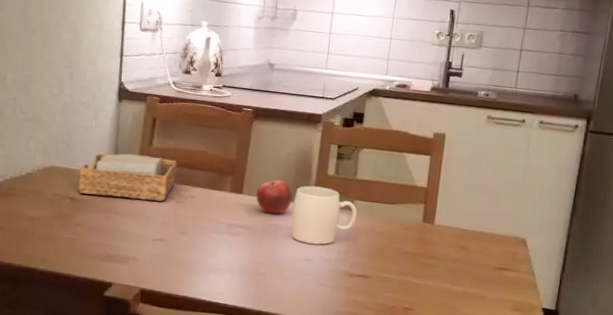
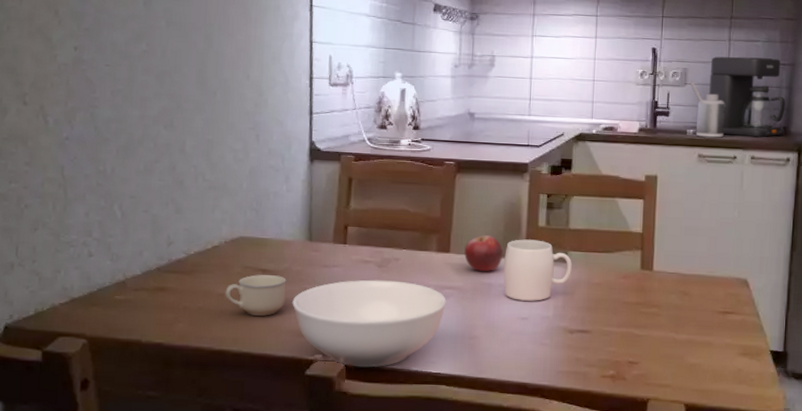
cup: none [35,202,91,240] -> present [225,274,287,316]
napkin holder: present [78,153,178,202] -> none [270,218,378,268]
bowl: none [95,213,237,294] -> present [292,279,446,368]
soap dispenser: none [485,44,519,101] -> present [690,80,726,138]
coffee maker: none [503,21,579,104] -> present [709,56,786,138]

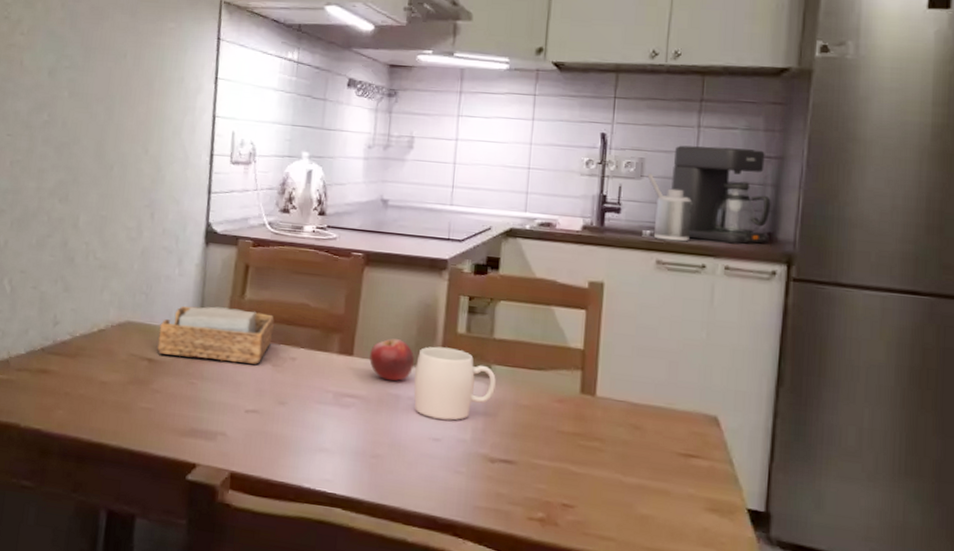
cup: present [225,274,287,316] -> none [107,364,173,410]
napkin holder: none [270,218,378,268] -> present [157,306,275,365]
bowl: present [292,279,446,368] -> none [177,378,347,480]

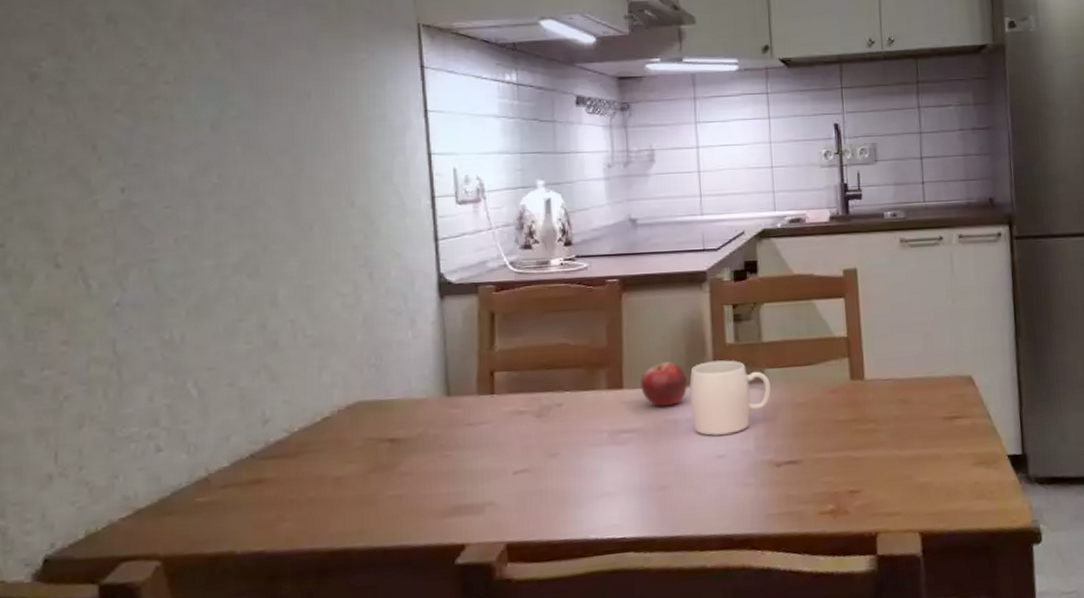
napkin holder: present [157,306,275,365] -> none [398,361,533,431]
soap dispenser: present [647,172,693,242] -> none [881,156,926,220]
coffee maker: present [671,145,771,245] -> none [901,123,992,214]

